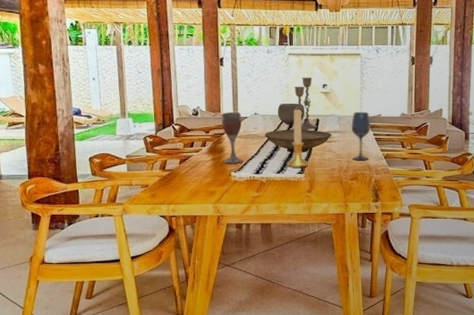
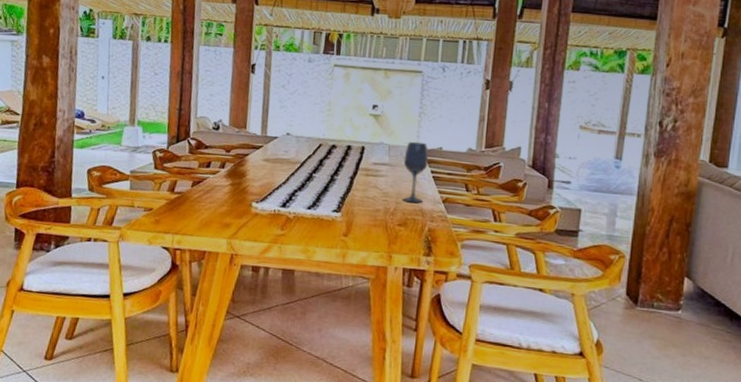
cup: present [221,112,243,164] -> none [245,129,271,193]
decorative bowl: present [265,129,332,153] -> none [297,155,379,187]
bowl: present [277,103,305,125] -> none [314,124,348,152]
candle holder: present [288,108,308,169] -> none [322,131,347,206]
candlestick: present [292,77,318,131] -> none [330,95,363,160]

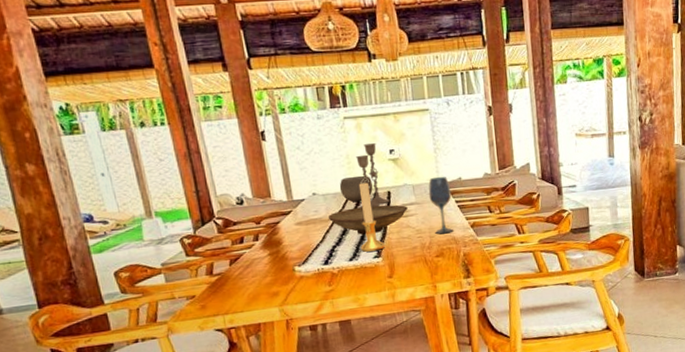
decorative bowl: none [297,155,379,187] -> present [329,205,408,235]
bowl: none [314,124,348,152] -> present [339,175,373,203]
candle holder: none [322,131,347,206] -> present [358,181,385,253]
candlestick: none [330,95,363,160] -> present [356,143,391,208]

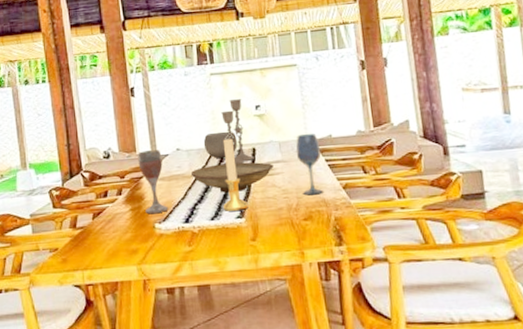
cup: none [273,195,307,257] -> present [138,150,169,213]

